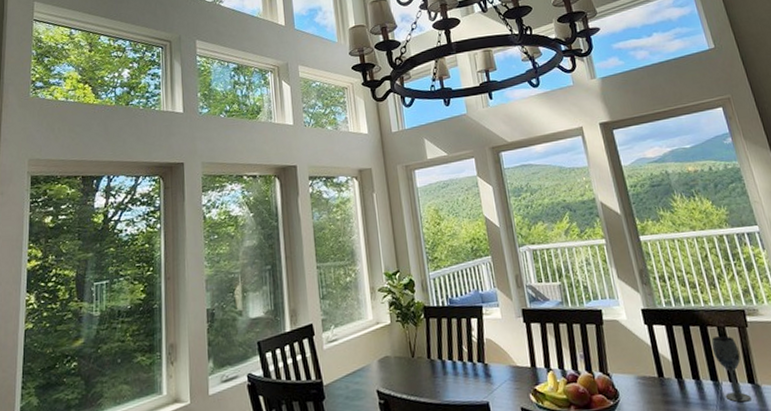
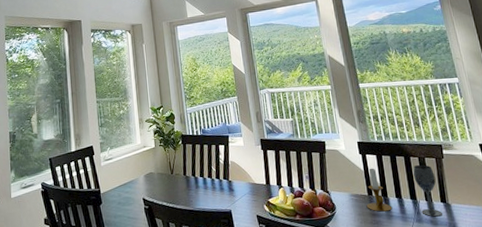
candlestick: none [657,341,689,398] -> present [366,168,393,212]

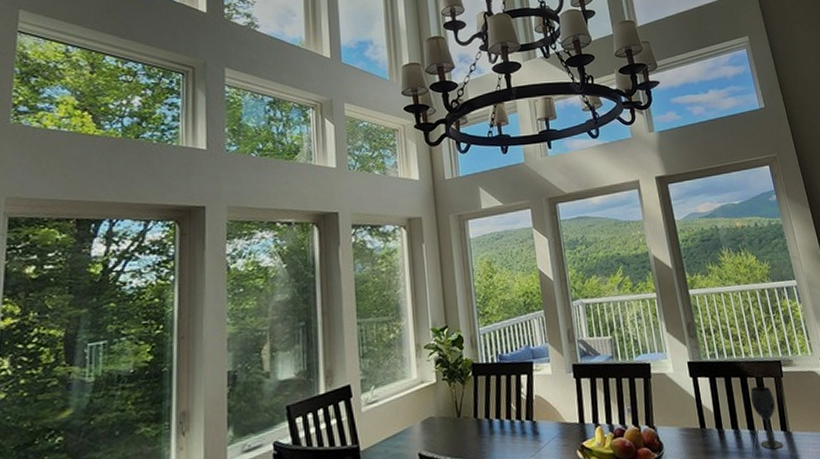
candlestick: present [366,168,393,212] -> none [698,393,728,448]

